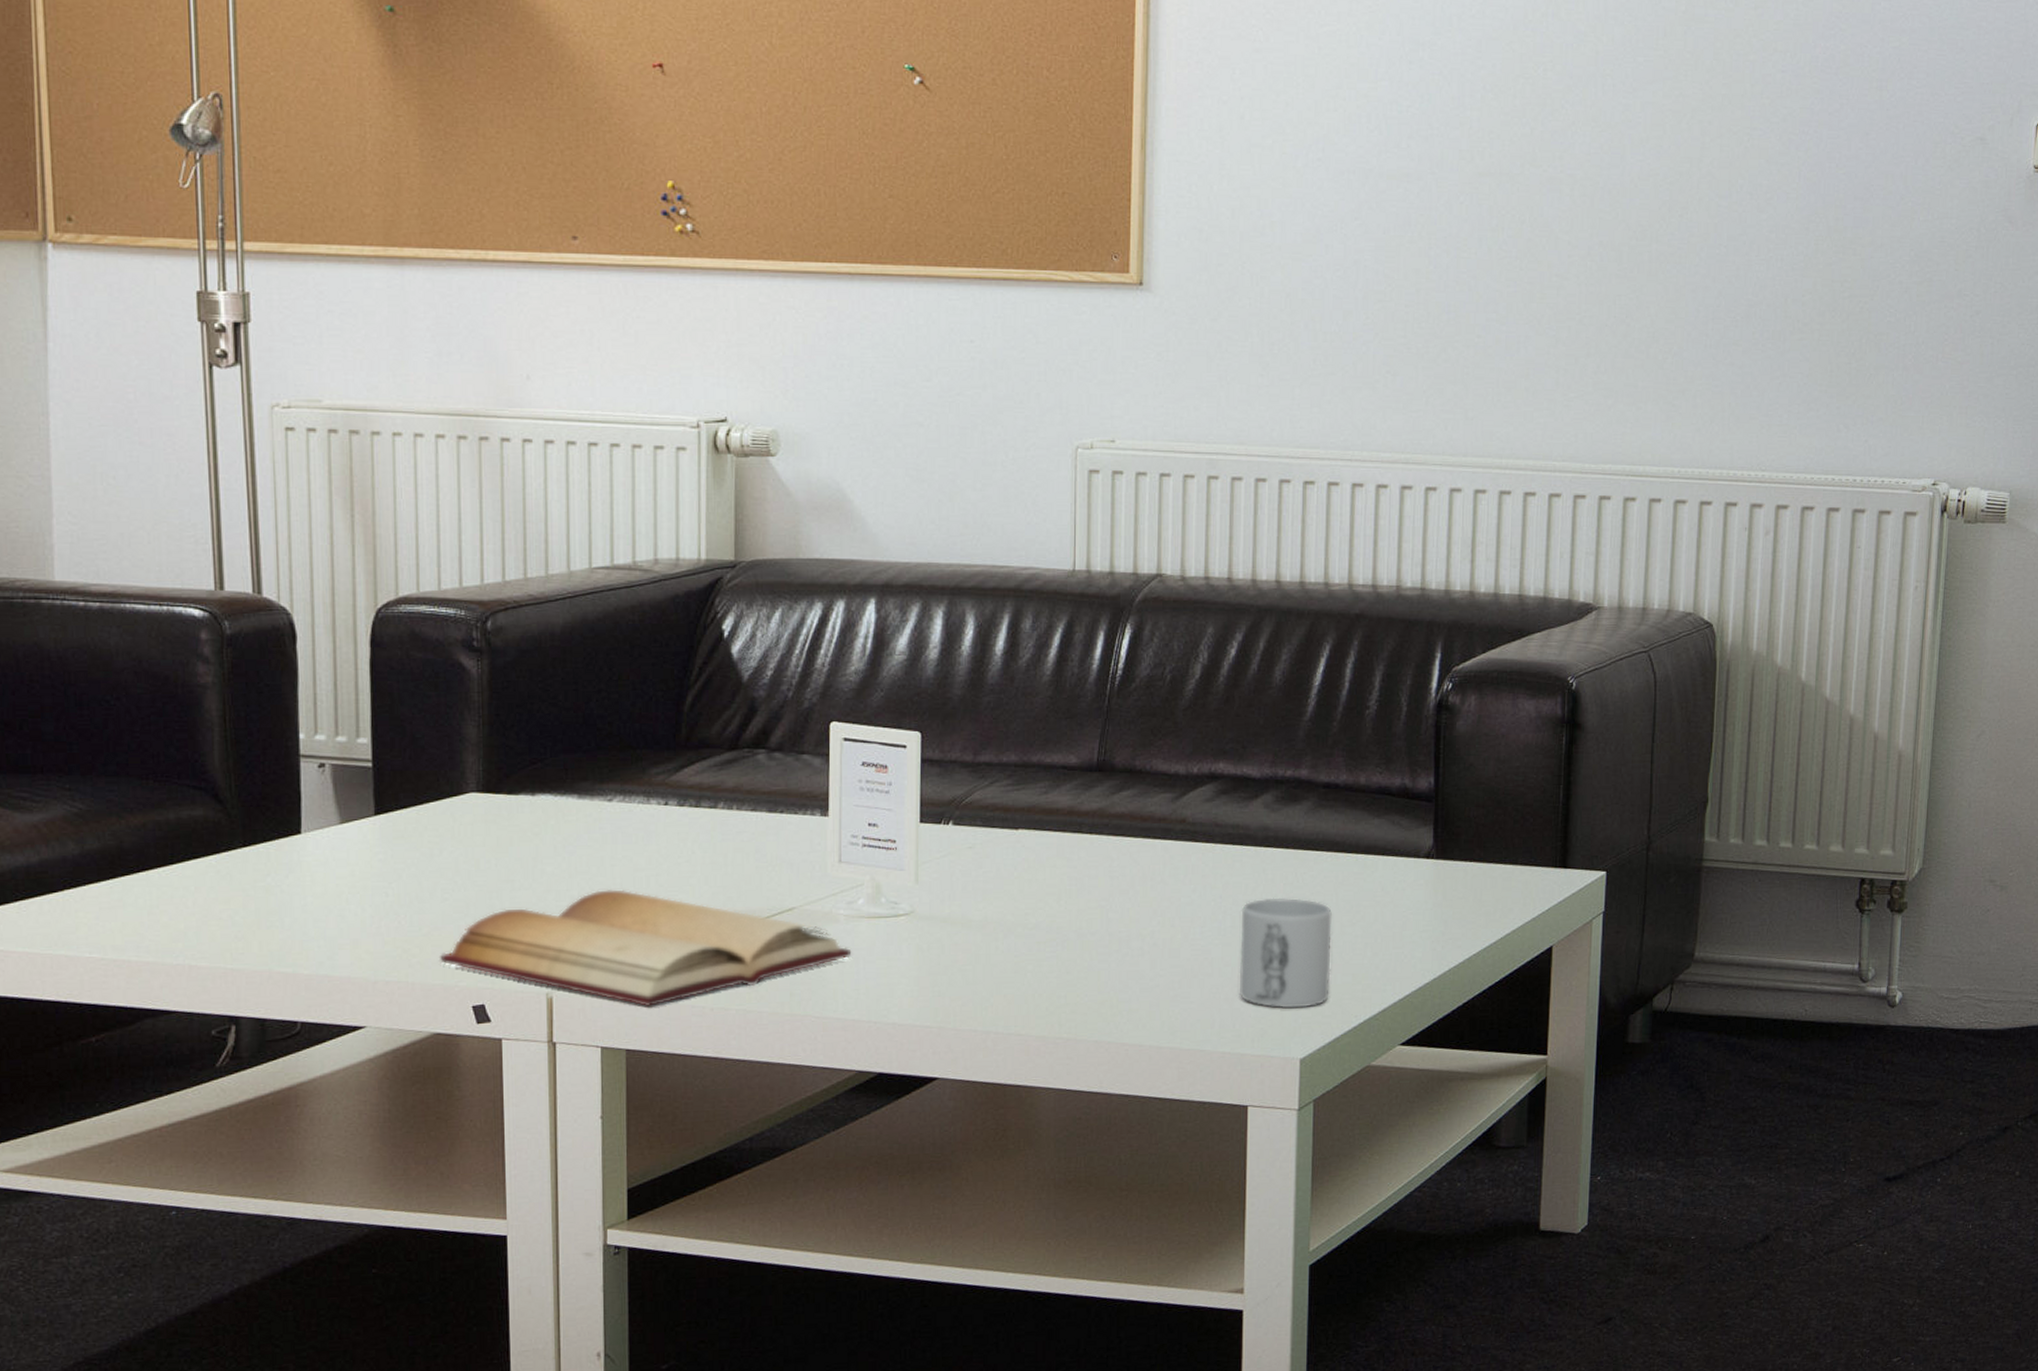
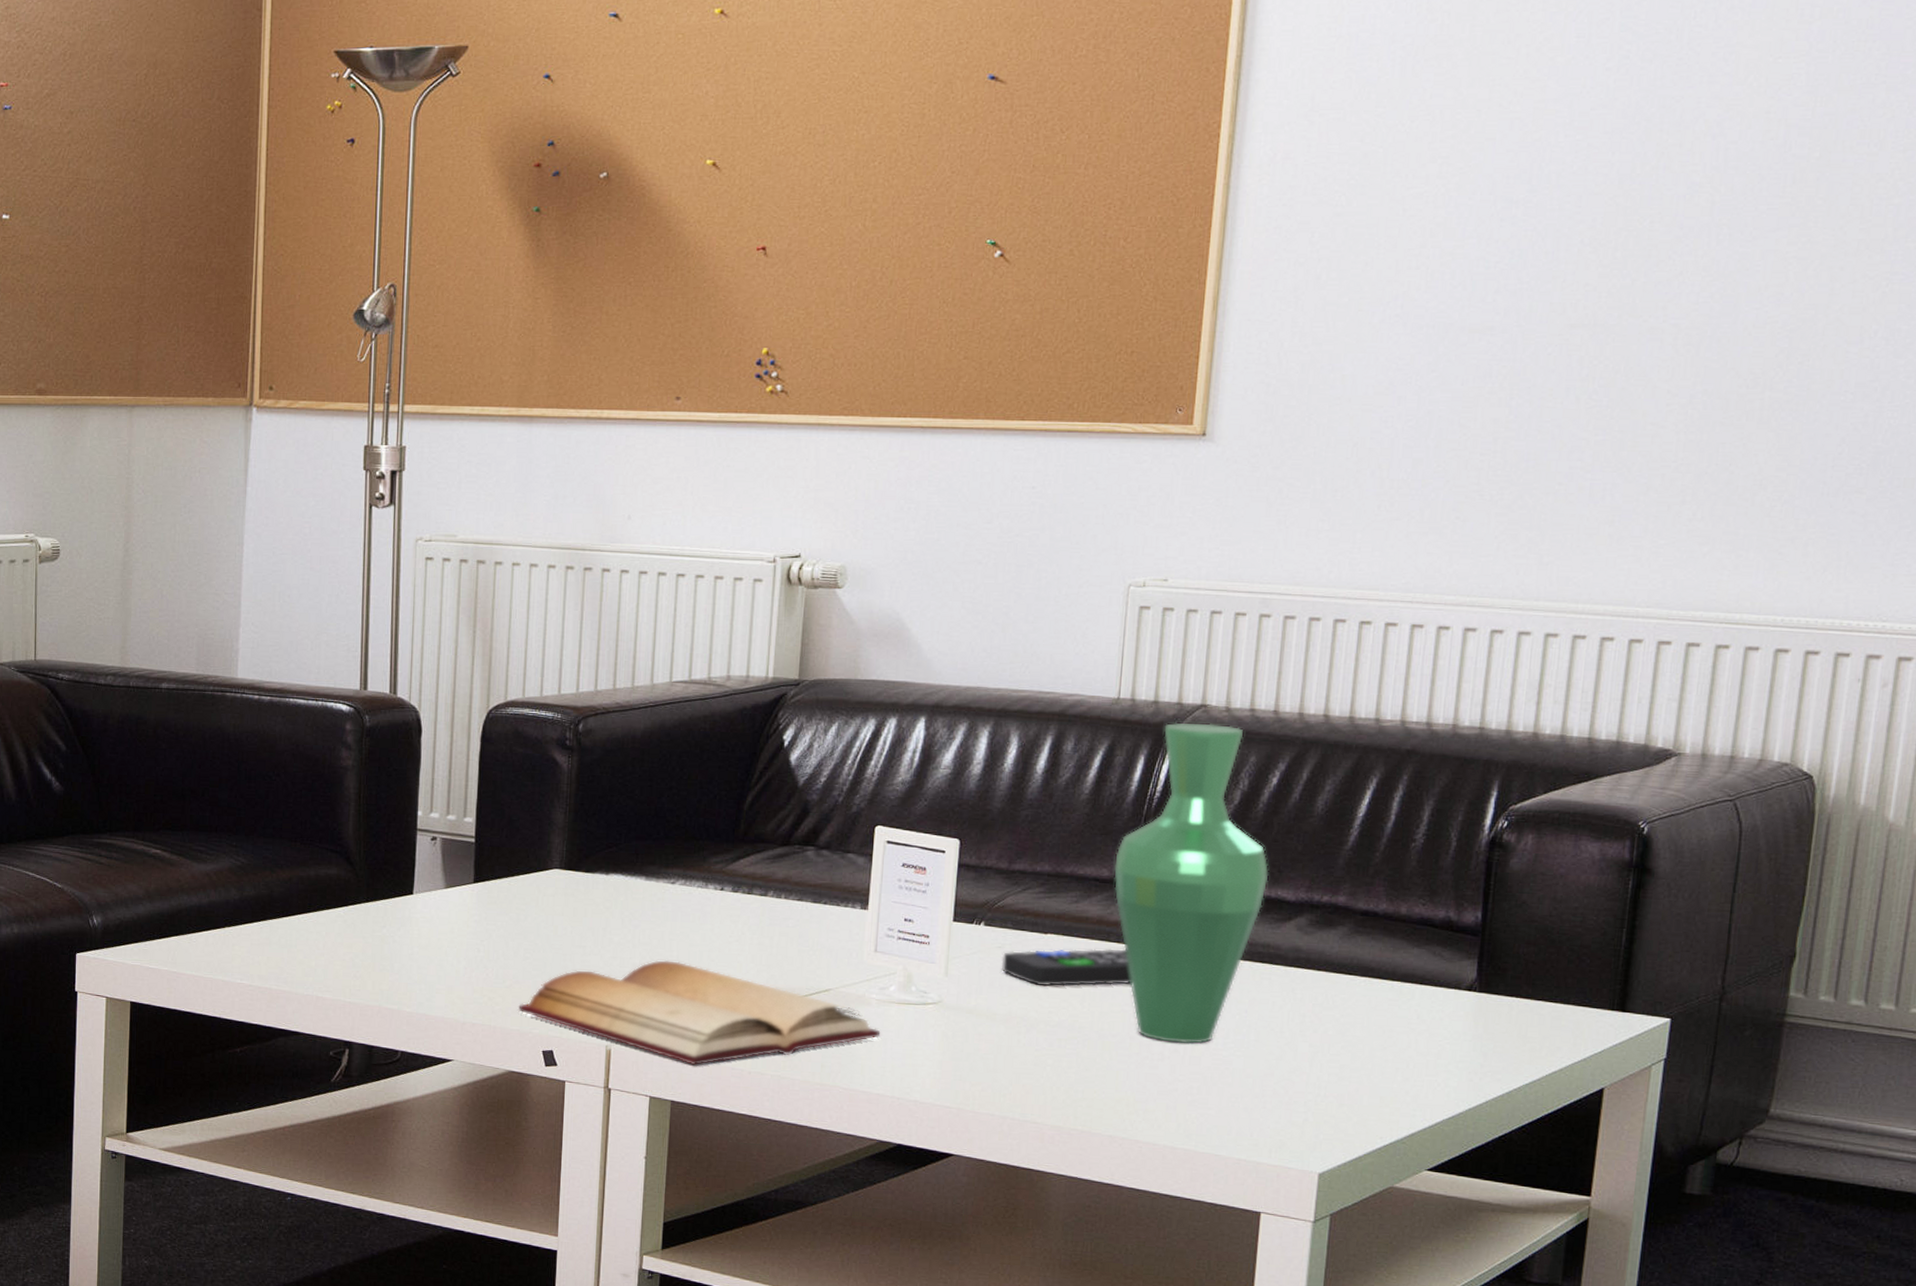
remote control: none [974,839,1106,887] -> present [1002,948,1131,987]
vase: none [1082,594,1234,936] -> present [1114,723,1269,1044]
mug: present [1239,898,1332,1009] -> none [1258,1016,1362,1124]

